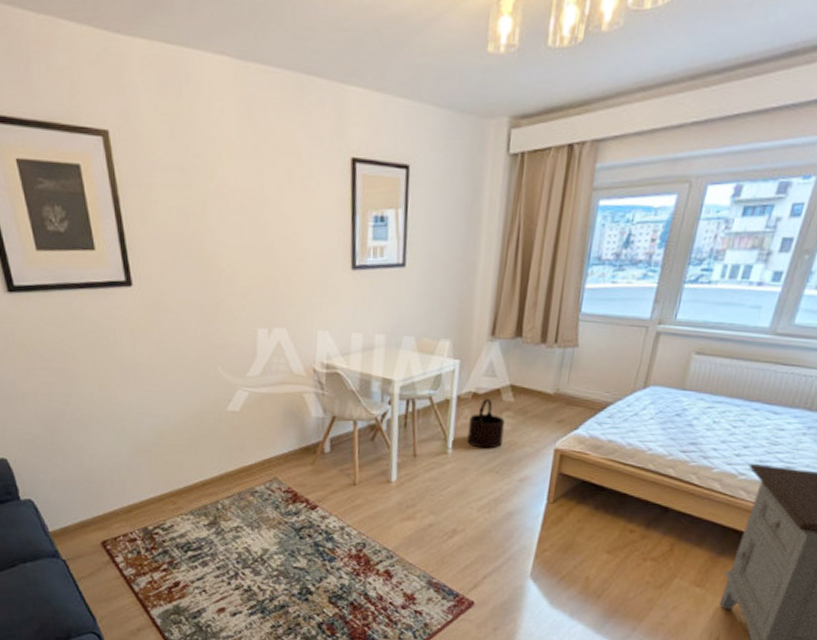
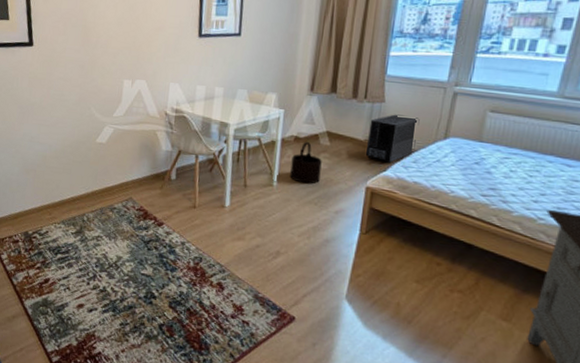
air purifier: none [554,361,617,420] -> present [365,114,420,163]

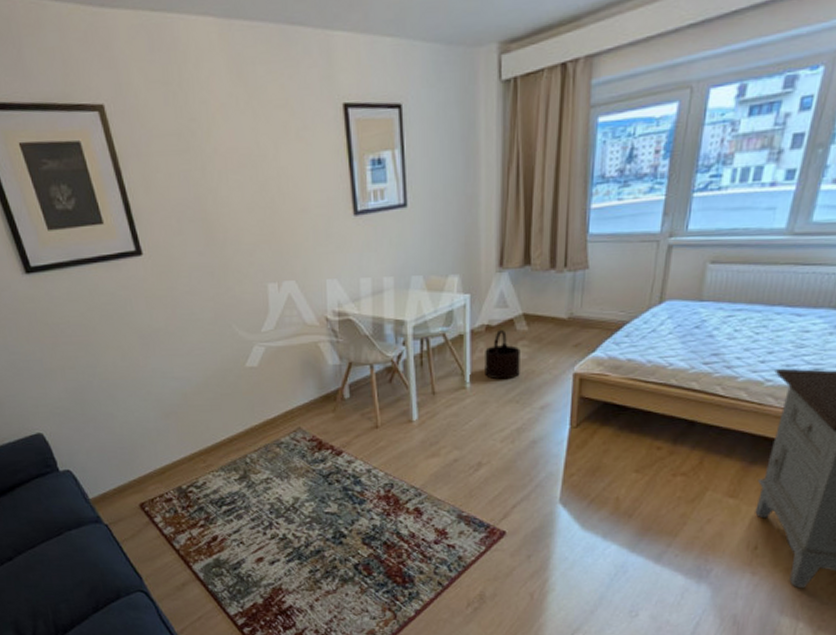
air purifier: present [365,114,420,163] -> none [570,281,630,341]

